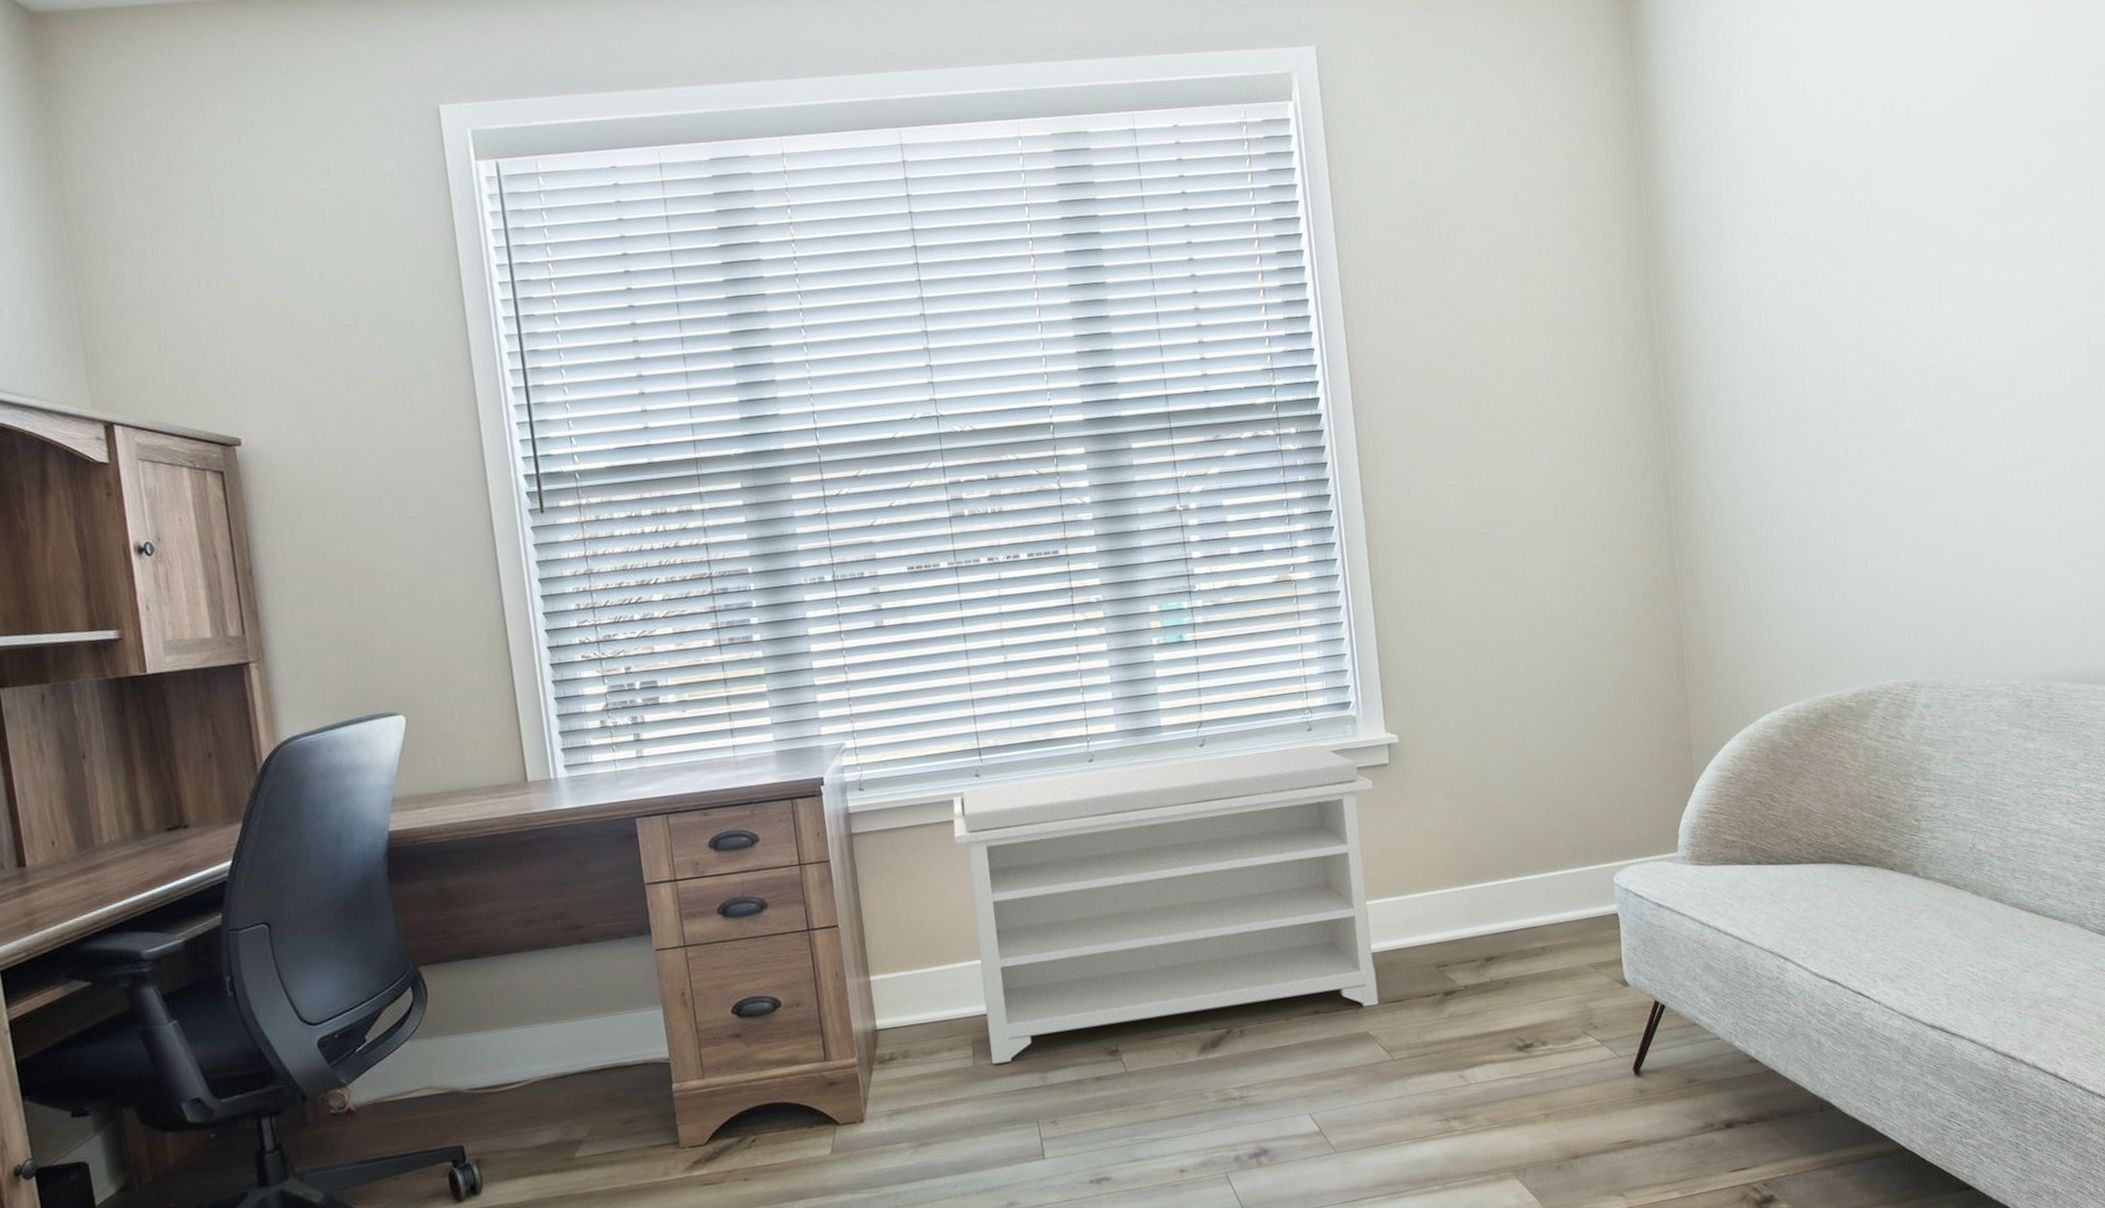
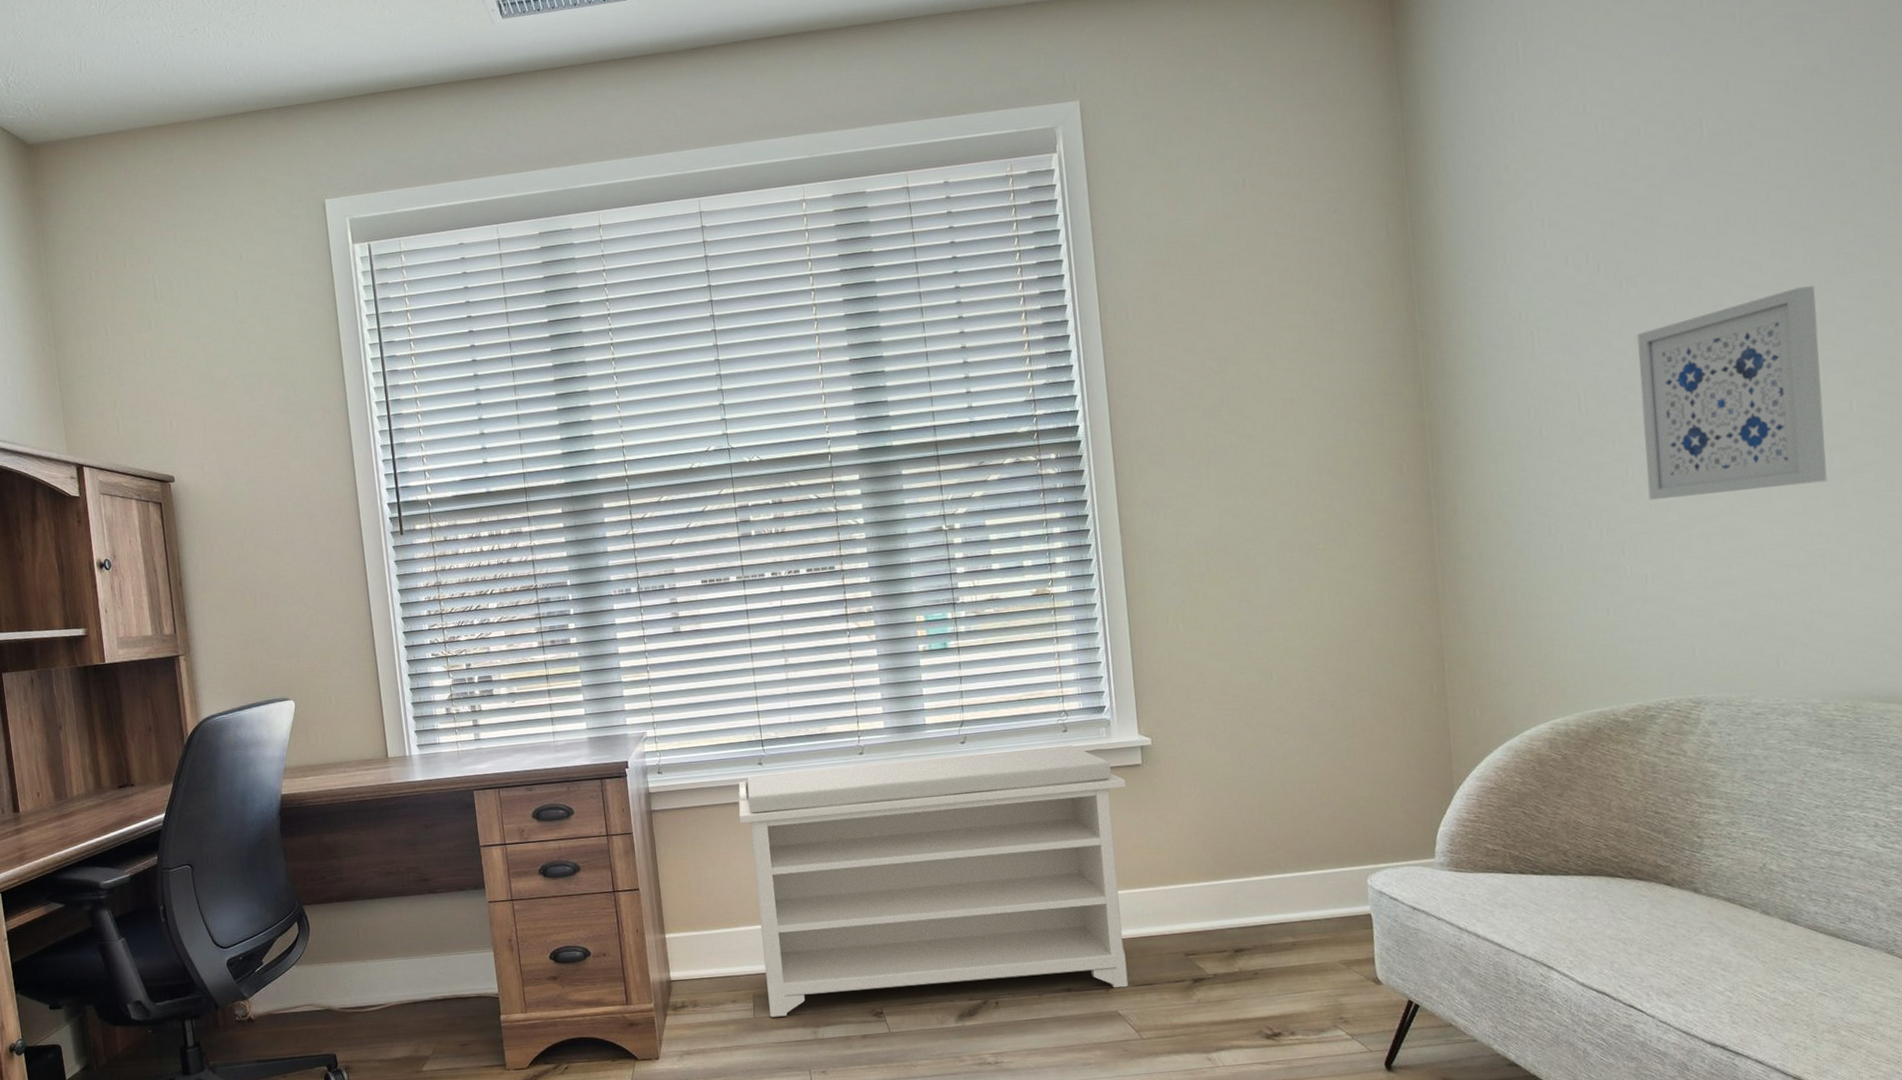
wall art: none [1854,275,2022,484] -> present [1637,286,1827,500]

